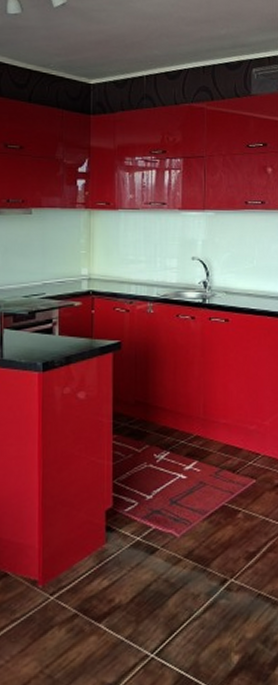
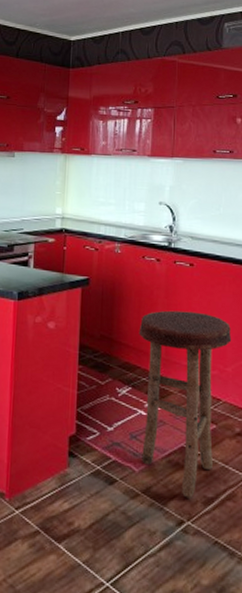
stool: none [175,368,269,556] -> present [138,310,232,498]

